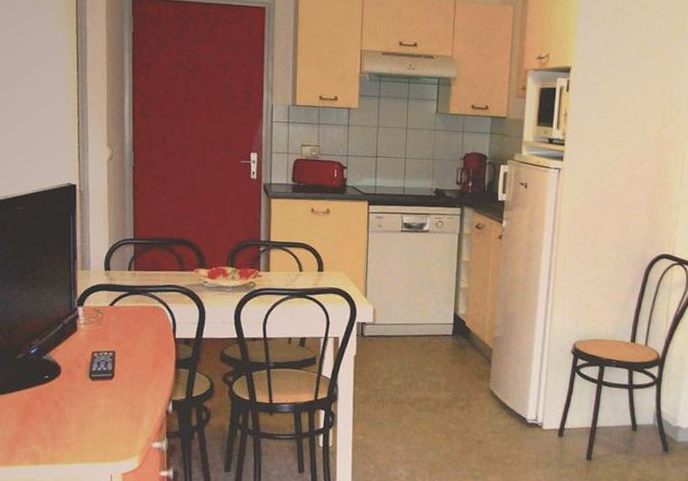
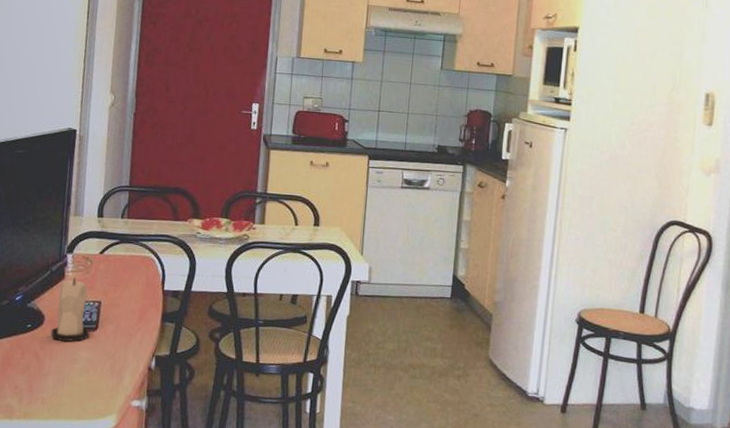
candle: none [68,328,107,390] -> present [50,276,90,342]

